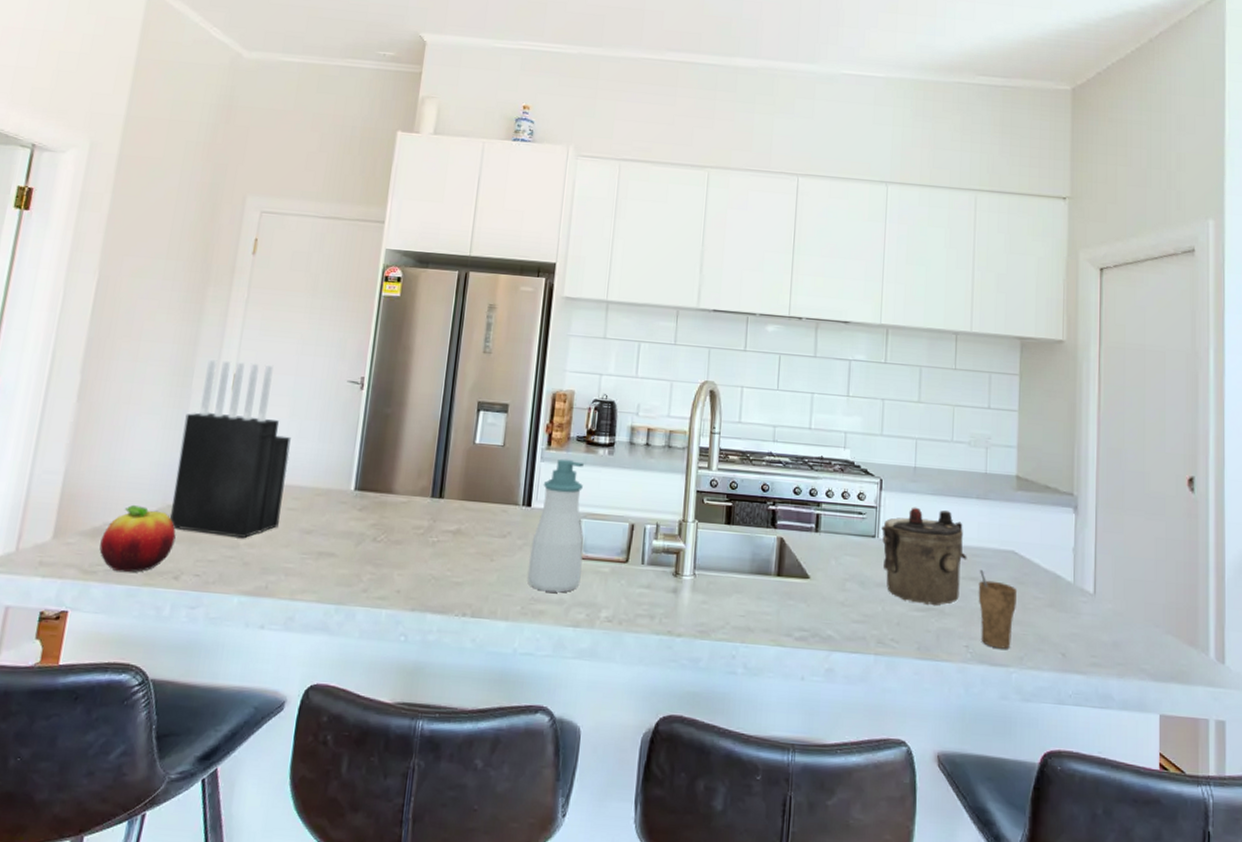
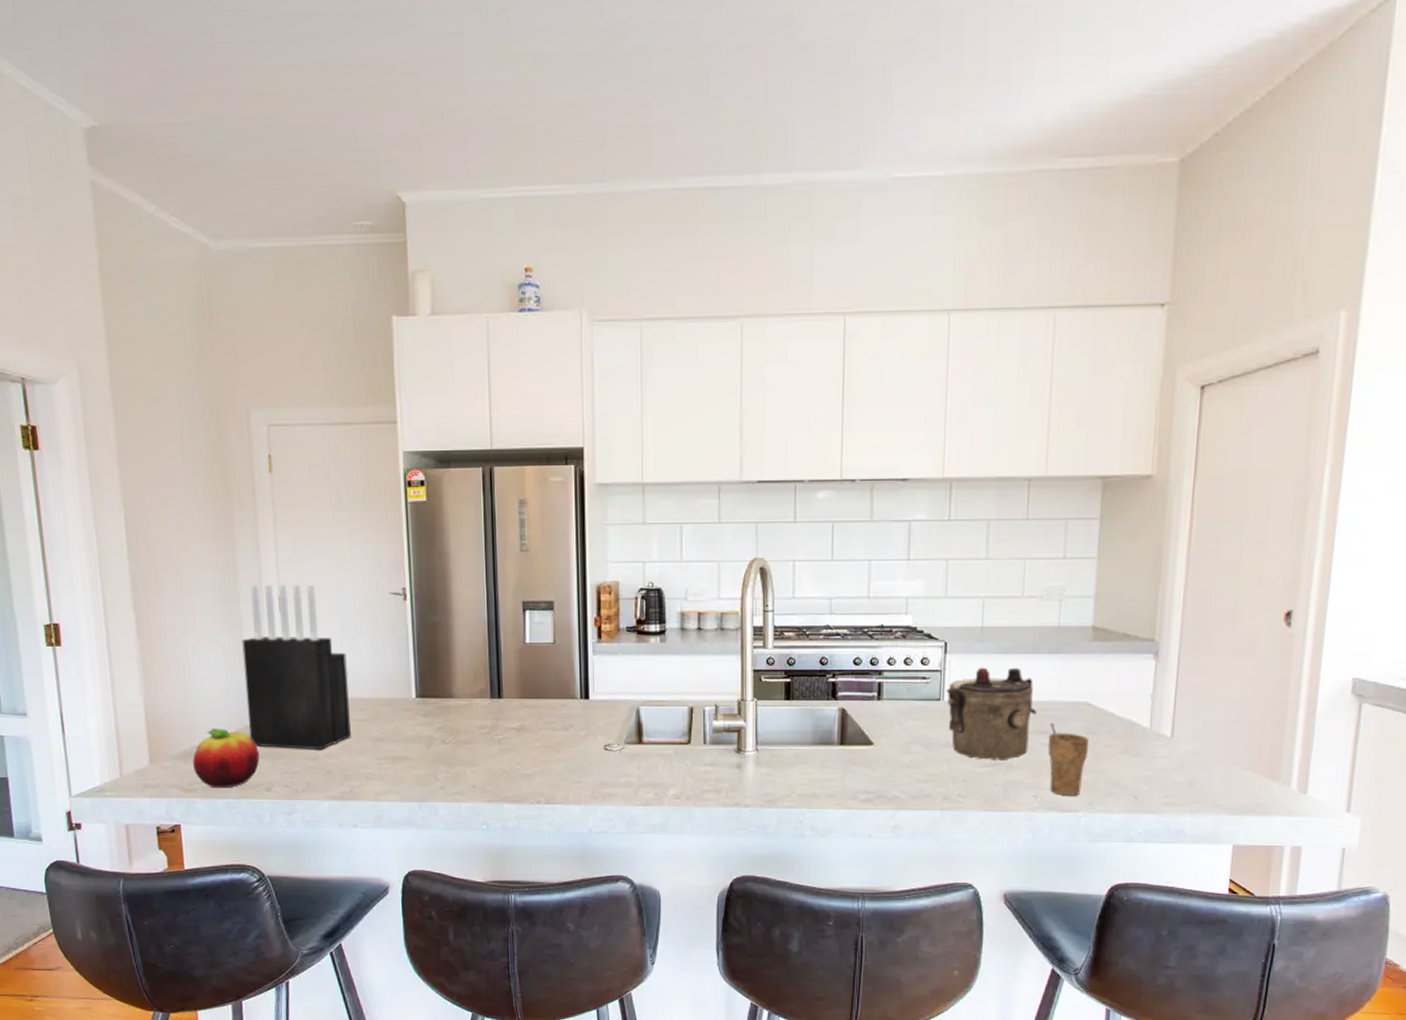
soap bottle: present [527,458,584,593] -> none [594,650,645,776]

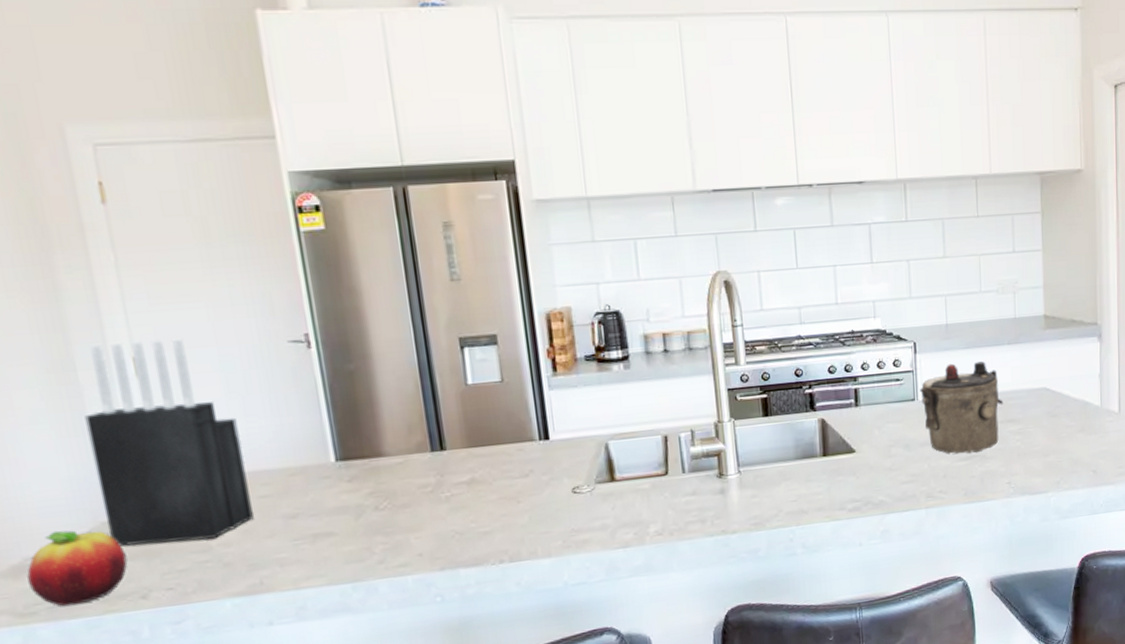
cup: present [1047,723,1090,796] -> none [1015,411,1051,479]

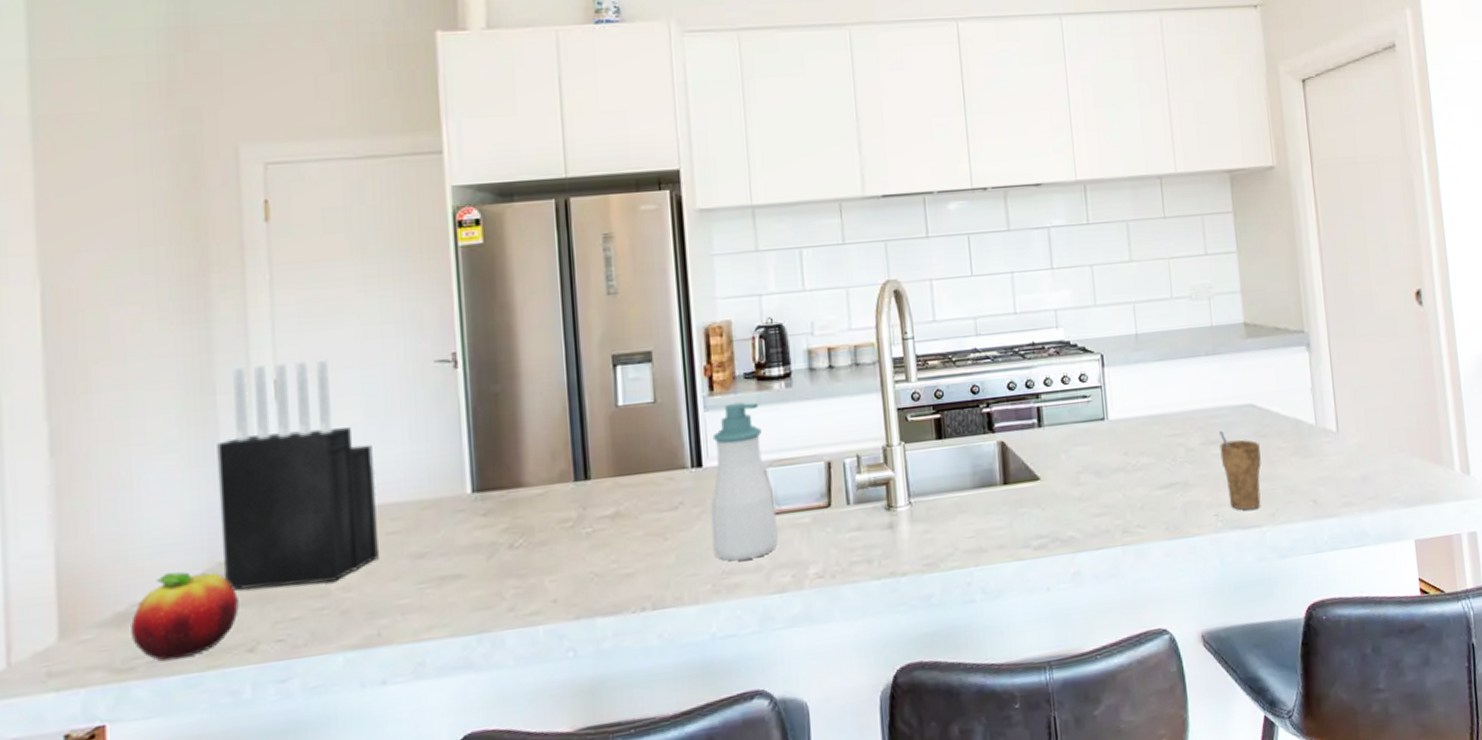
soap bottle: none [557,382,621,521] -> present [711,402,778,561]
teapot: present [920,361,1004,454] -> none [1110,375,1205,482]
cup: none [1015,411,1051,479] -> present [1219,431,1261,510]

